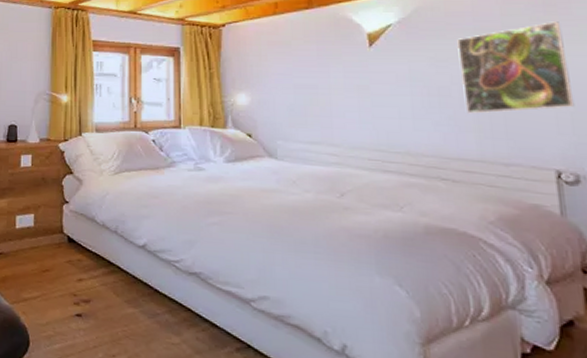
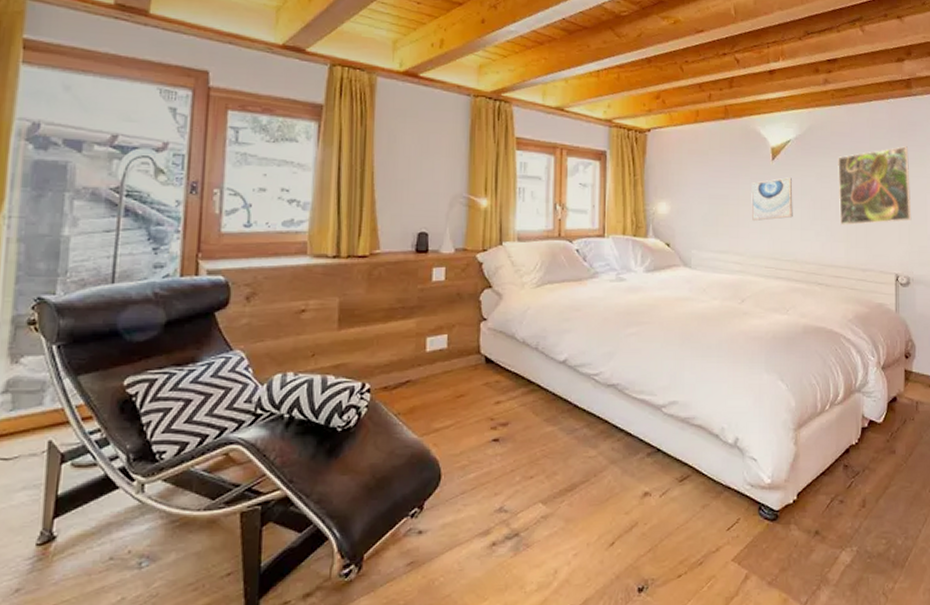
wall art: none [344,64,401,110] -> present [751,177,793,221]

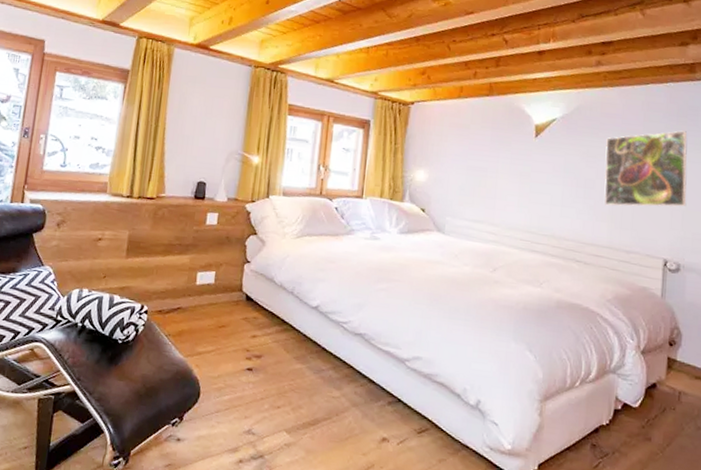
wall art: present [751,177,793,221] -> none [509,154,555,195]

